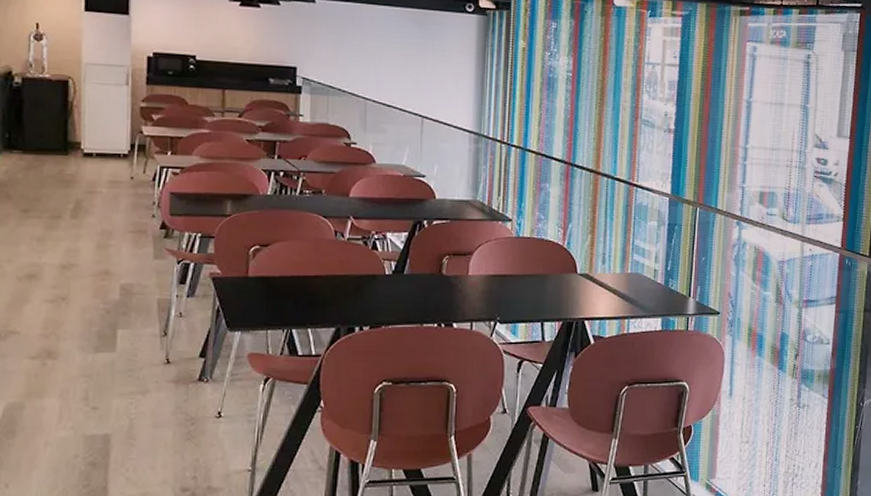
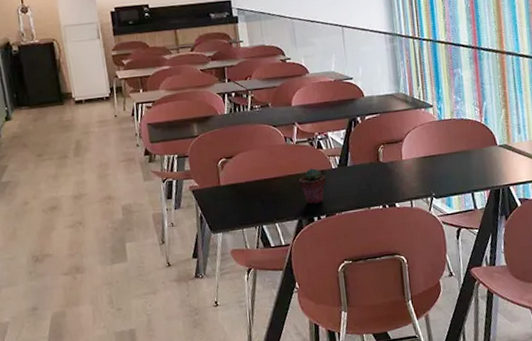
potted succulent: none [343,271,375,312] -> present [298,168,326,205]

